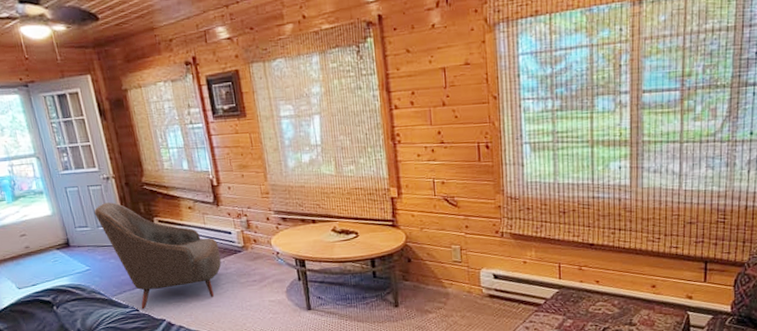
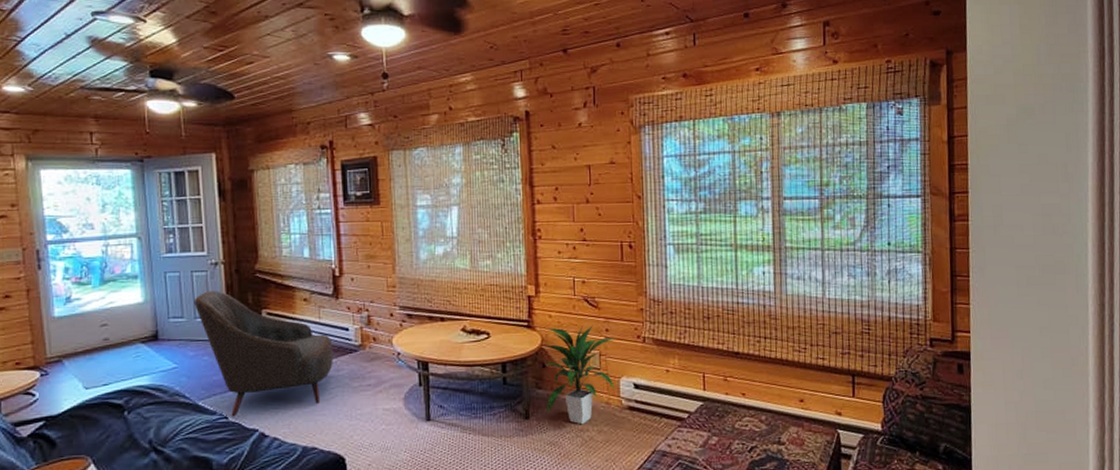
indoor plant: none [409,221,476,311] -> present [544,324,616,425]

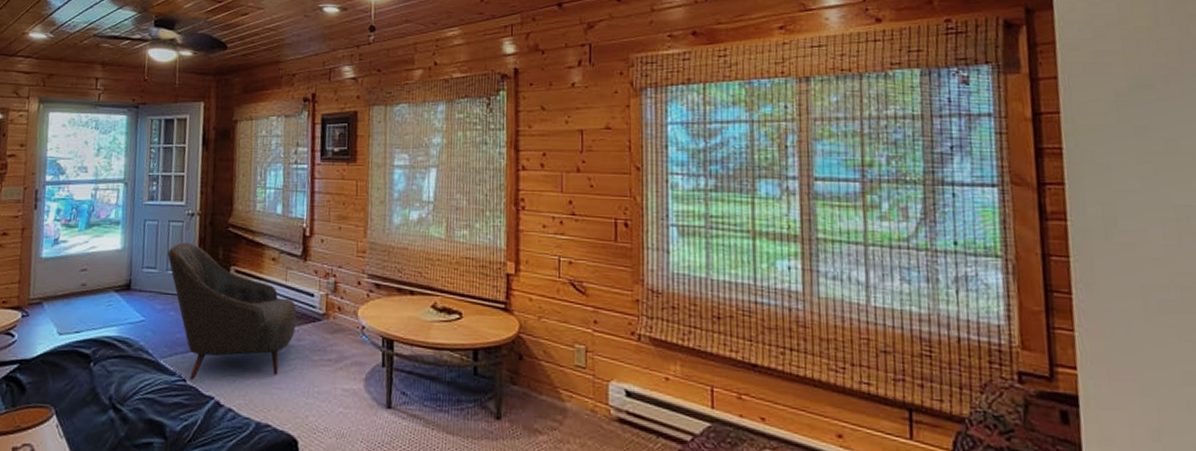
indoor plant: present [544,324,616,425] -> none [522,312,606,435]

